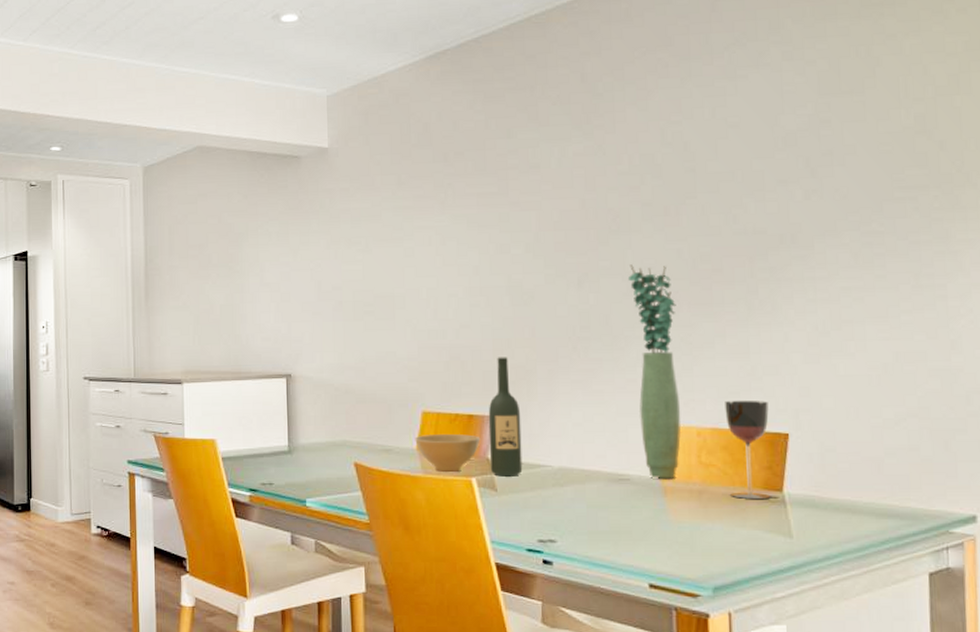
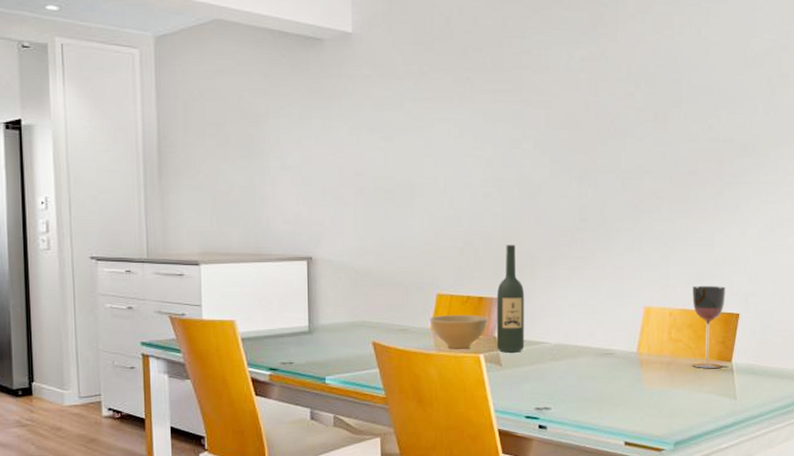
vase: present [627,264,681,480] -> none [620,164,659,353]

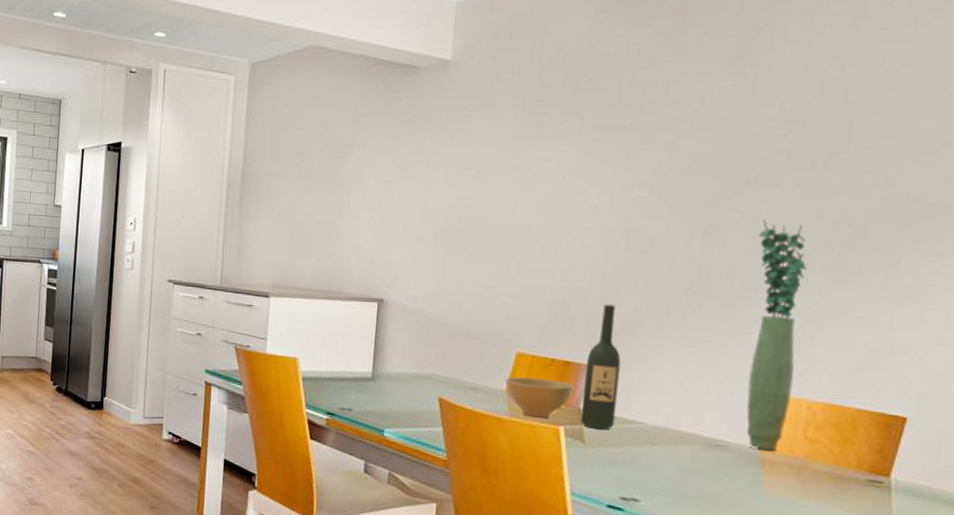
vase: none [620,164,659,353] -> present [746,220,807,452]
wineglass: present [692,285,726,369] -> none [833,376,890,483]

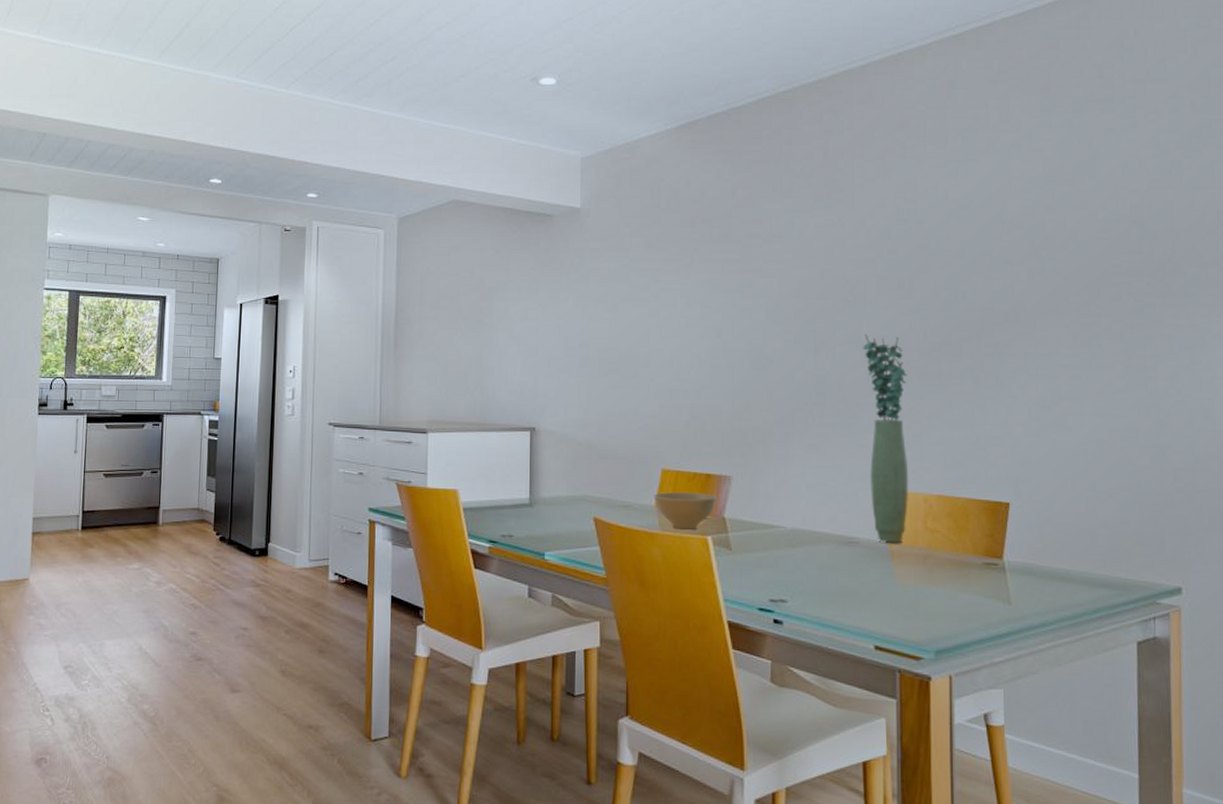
wine bottle: present [580,304,621,430] -> none [725,418,757,536]

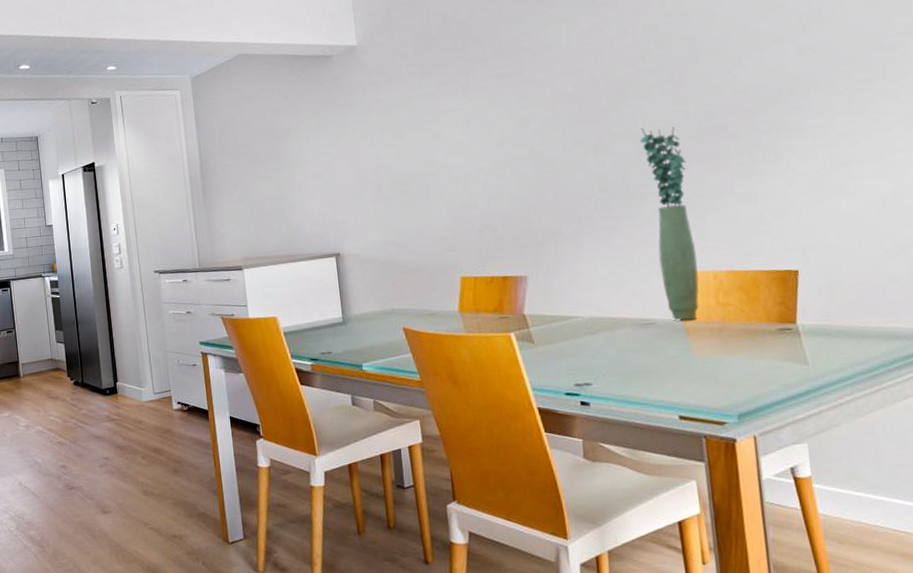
bowl: present [654,492,717,530] -> none [456,294,516,330]

